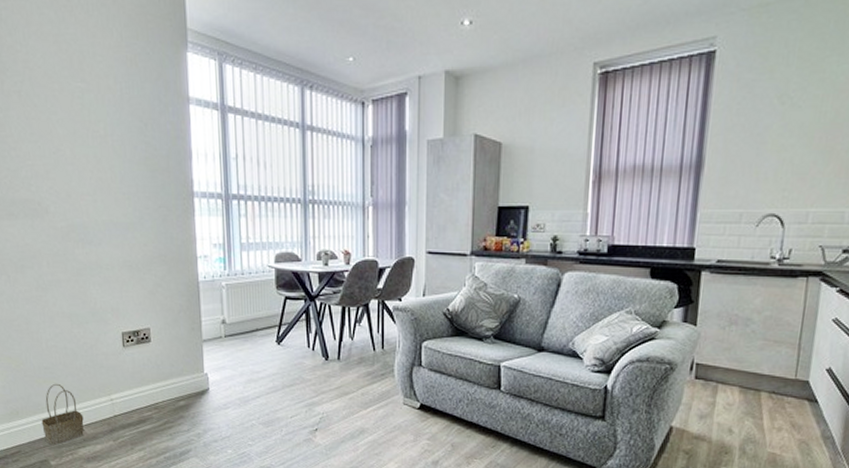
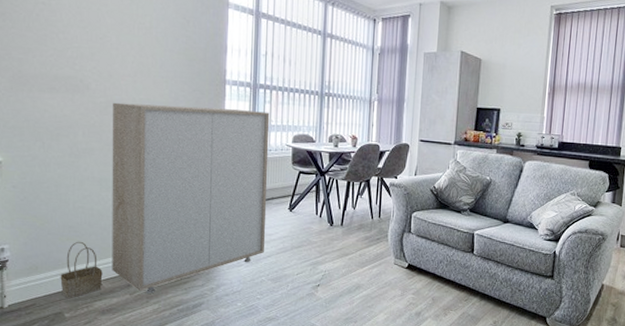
storage cabinet: none [74,226,253,440] -> present [112,102,270,294]

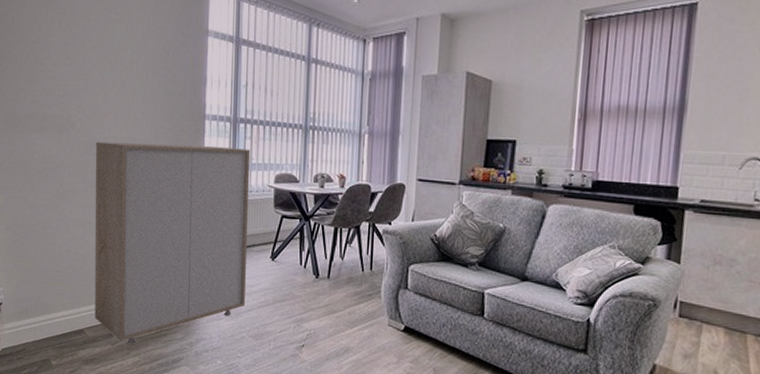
basket: present [60,241,103,299] -> none [47,286,86,346]

